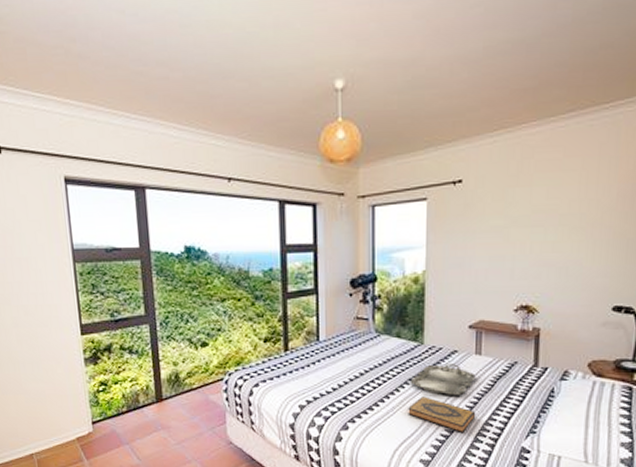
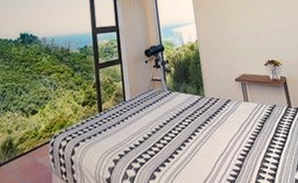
hardback book: present [408,396,476,434] -> none [201,141,255,172]
serving tray: present [410,364,476,396] -> none [199,111,248,139]

